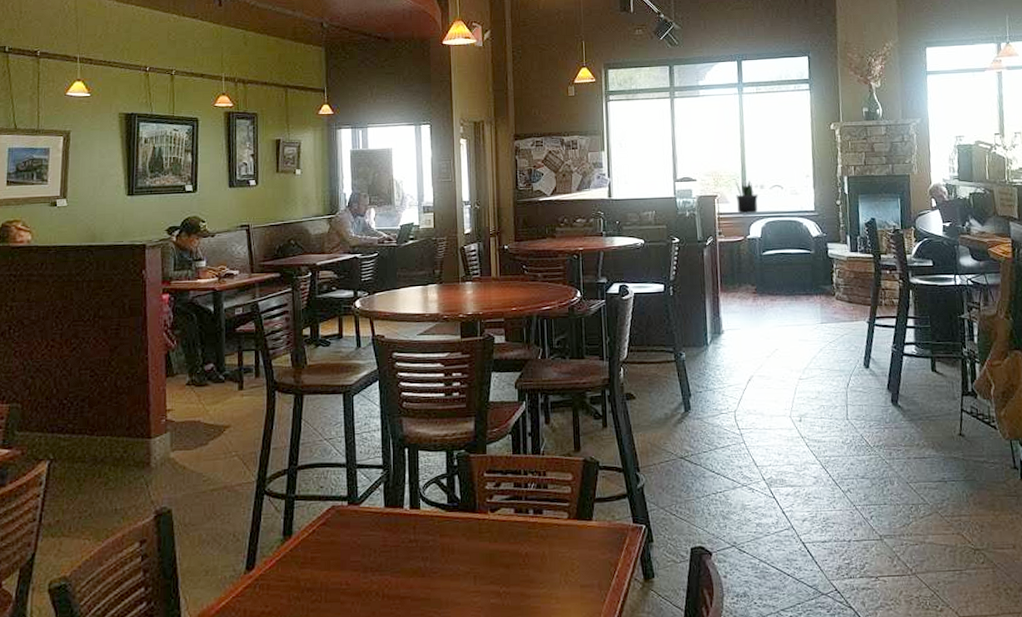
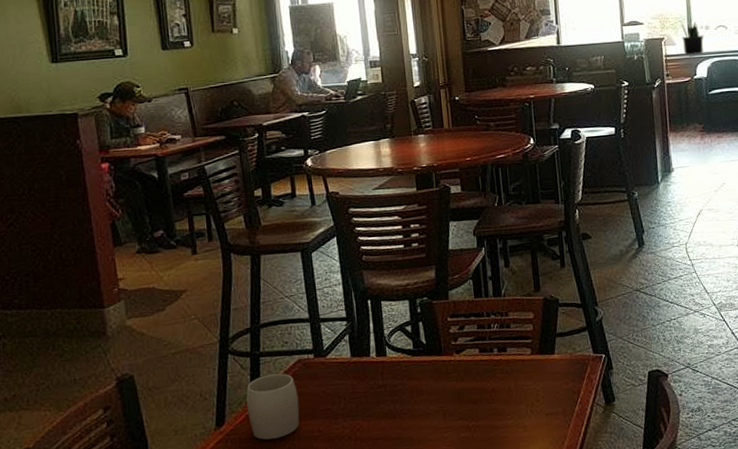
mug: none [278,519,329,589] -> present [246,373,300,440]

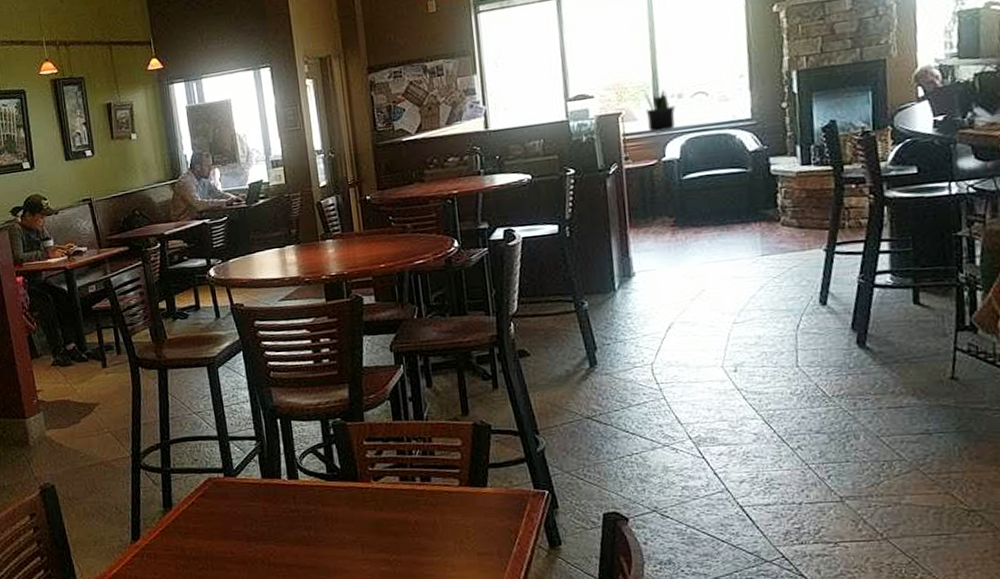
mug: present [246,373,300,440] -> none [159,491,212,557]

